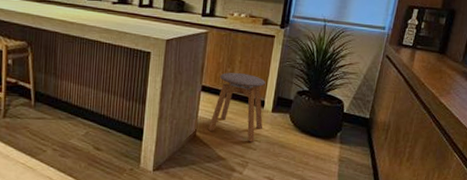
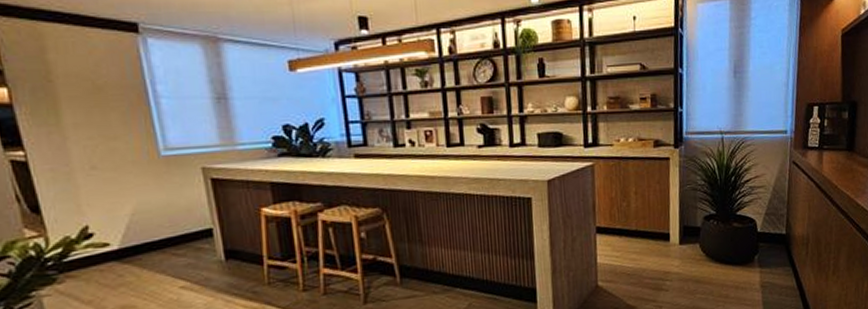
stool: present [208,72,265,142] -> none [611,205,671,283]

